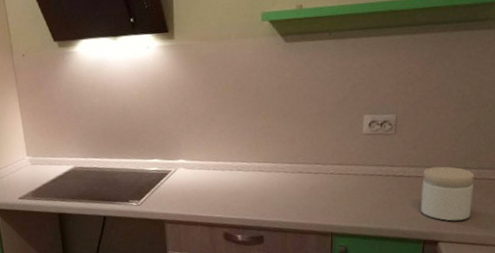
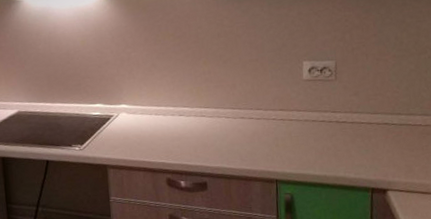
jar: present [420,166,474,221] -> none [366,112,420,169]

